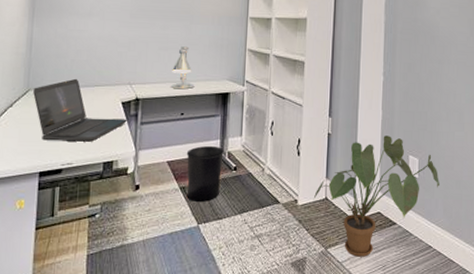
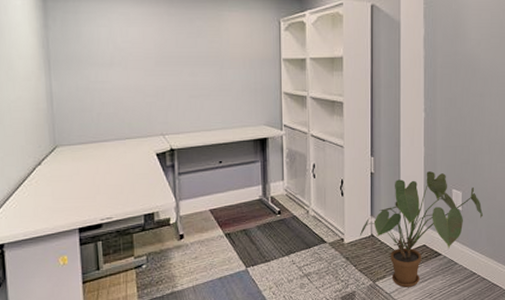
laptop computer: present [33,78,127,142] -> none [61,132,164,197]
desk lamp: present [171,46,195,90] -> none [205,93,231,138]
waste bin: present [186,145,224,202] -> none [228,191,267,247]

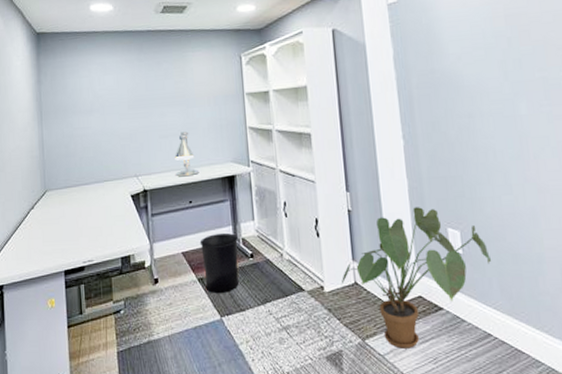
desk lamp: none [205,93,231,138] -> present [175,131,199,177]
waste bin: none [228,191,267,247] -> present [199,232,239,293]

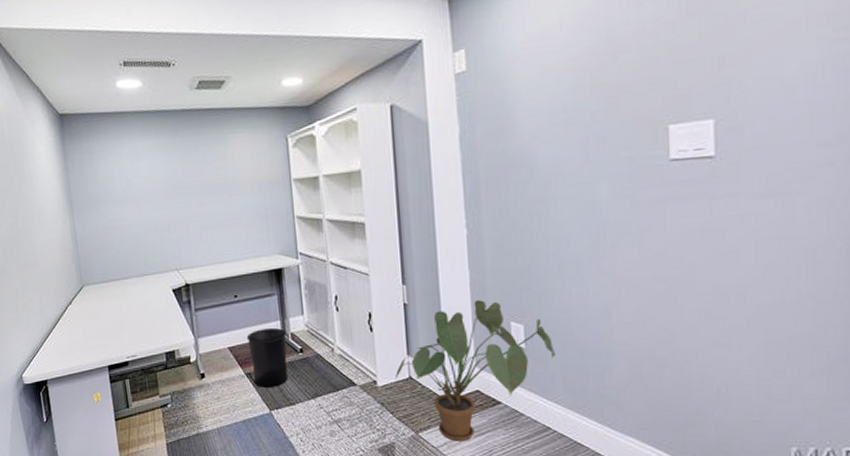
desk lamp: present [175,131,199,177] -> none [217,222,244,270]

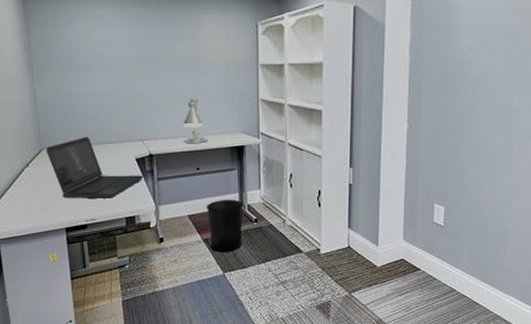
laptop computer: none [87,269,181,335] -> present [46,136,144,198]
desk lamp: none [217,222,244,270] -> present [183,99,208,144]
house plant: present [394,300,556,441] -> none [336,185,467,300]

